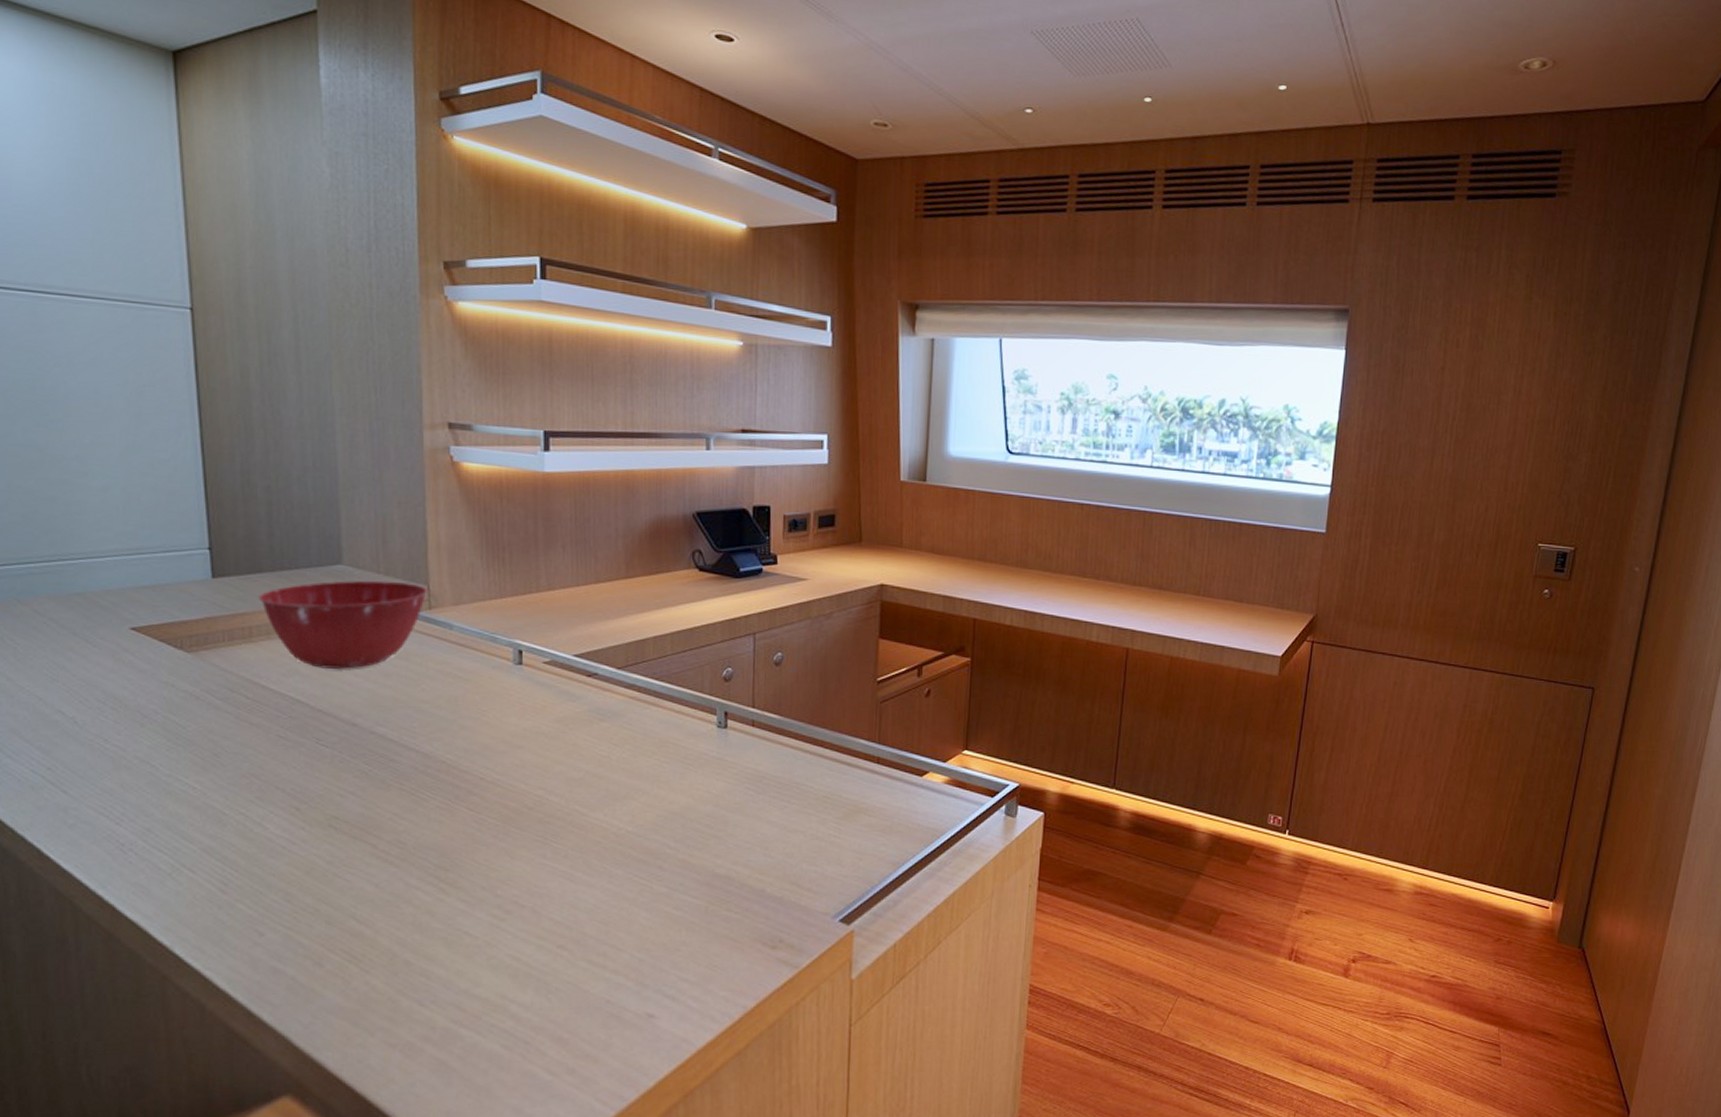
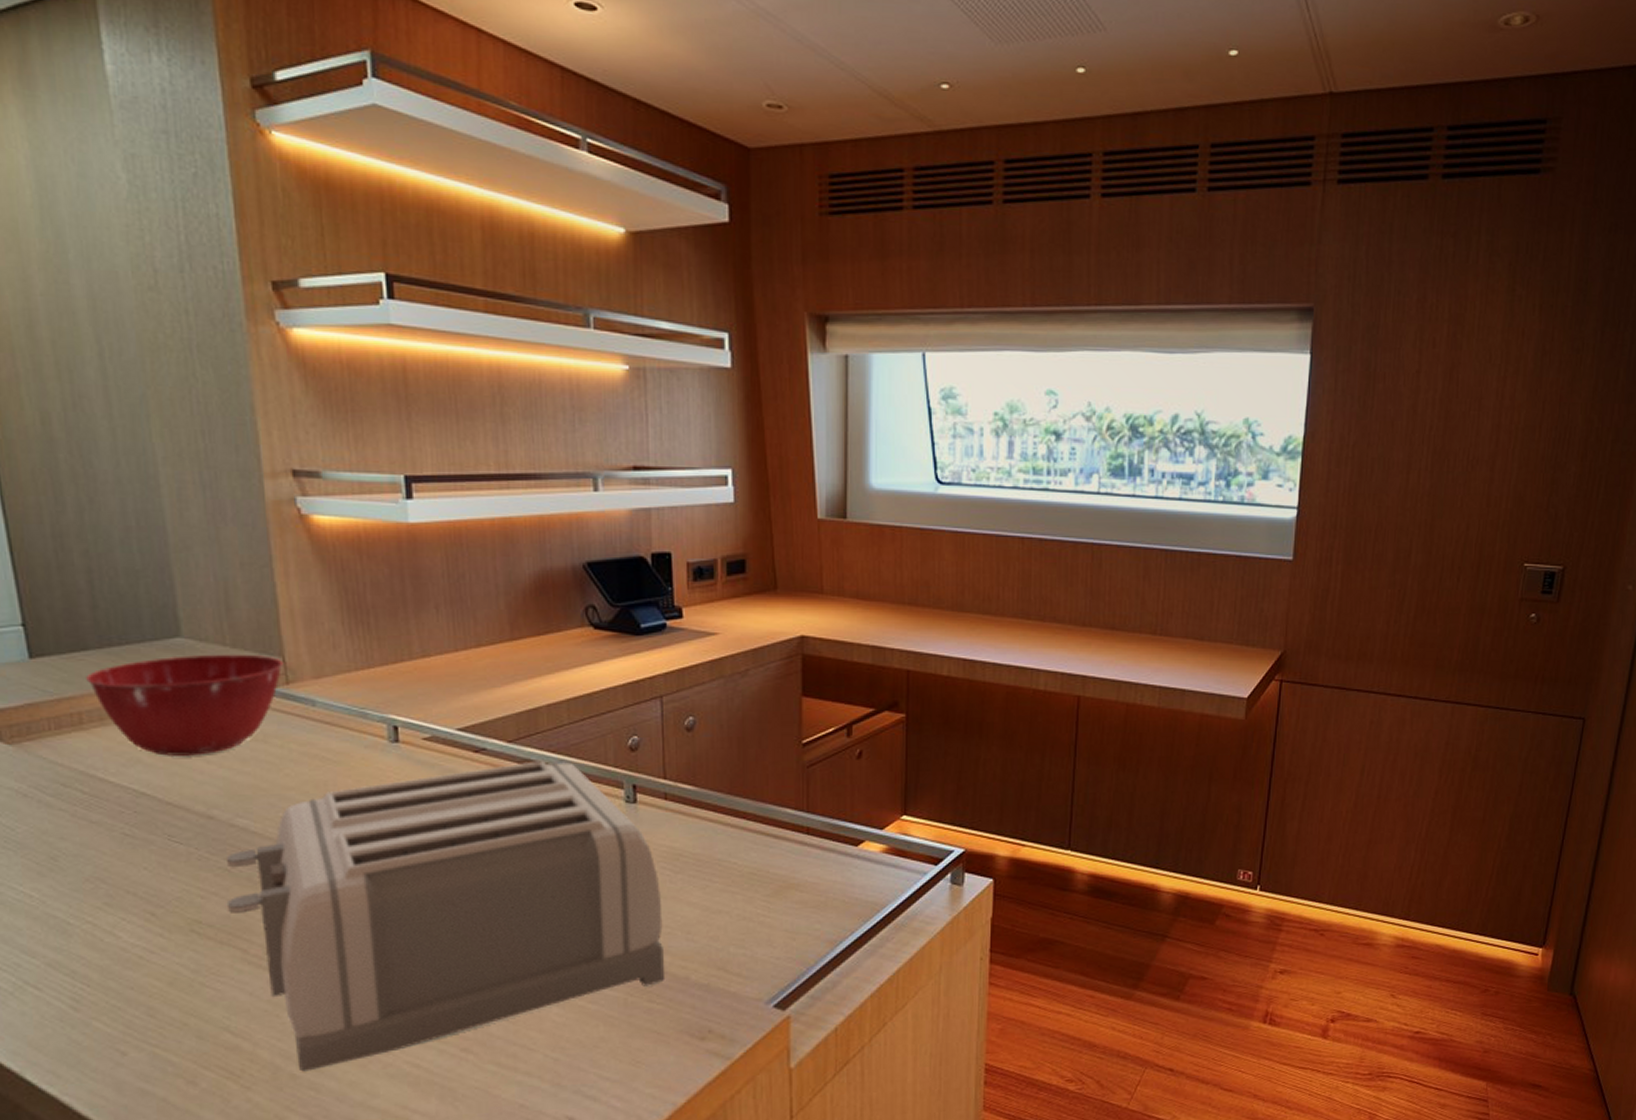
toaster: none [362,687,745,959] -> present [226,761,664,1072]

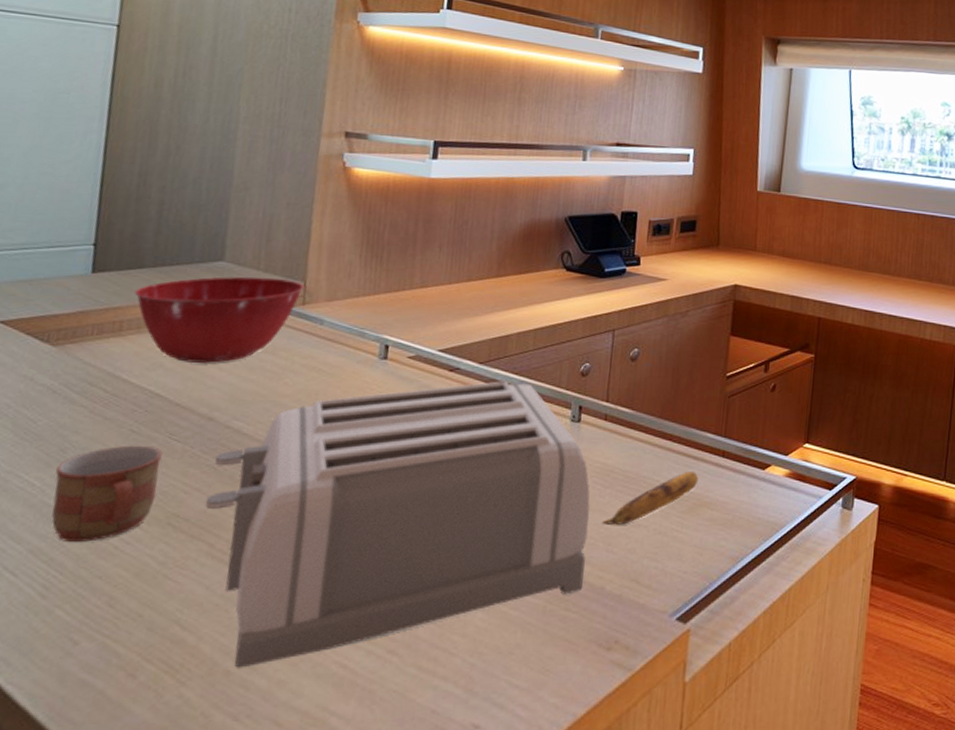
mug: none [52,849,170,953] -> present [52,445,163,542]
banana: none [677,852,782,912] -> present [602,472,699,525]

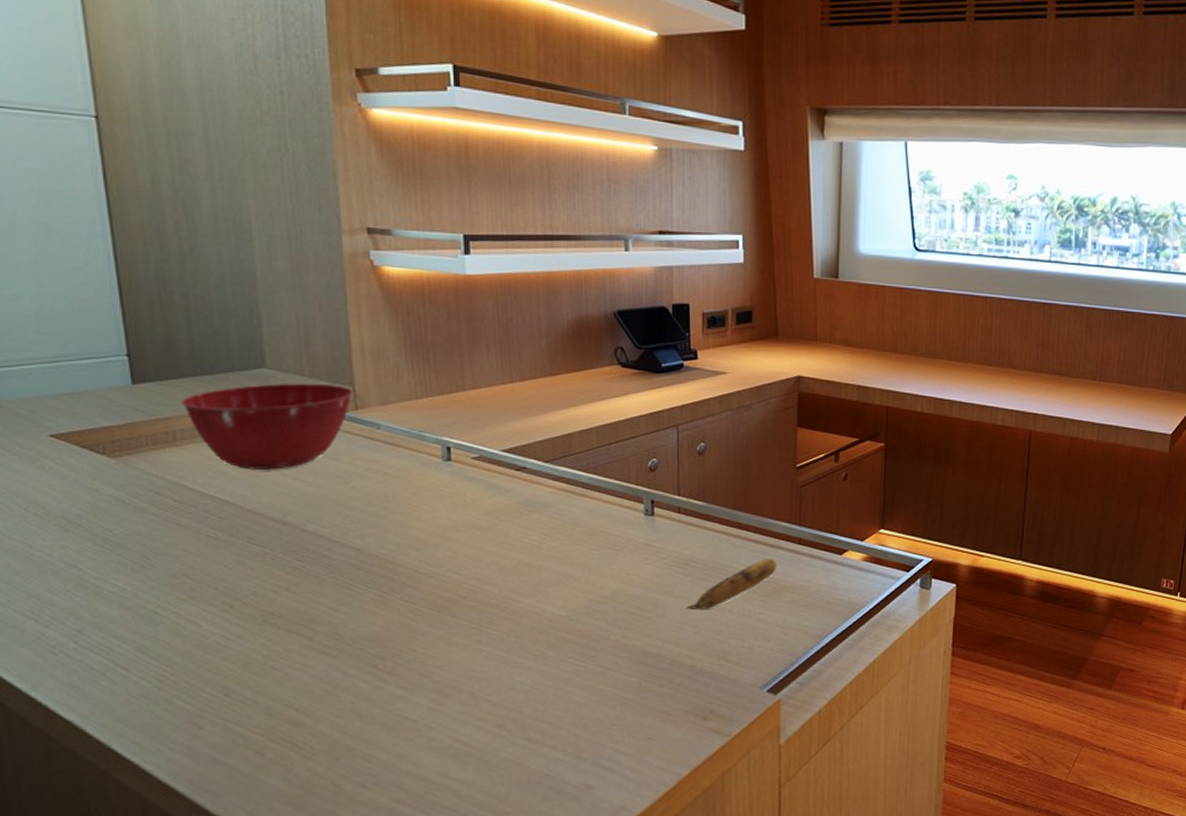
mug: present [52,445,163,542] -> none [144,549,247,640]
toaster: present [205,381,590,668] -> none [296,479,674,744]

